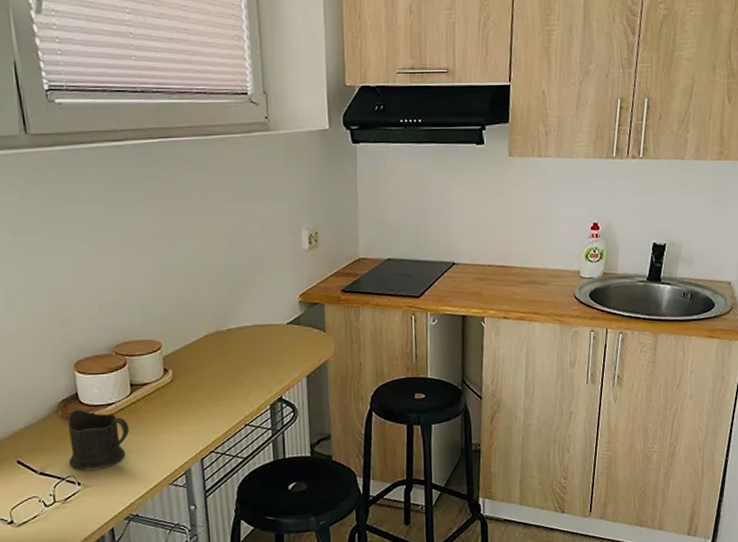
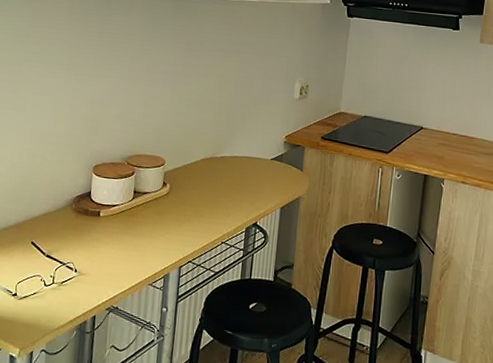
cup: present [67,410,129,470] -> none [72,206,126,260]

